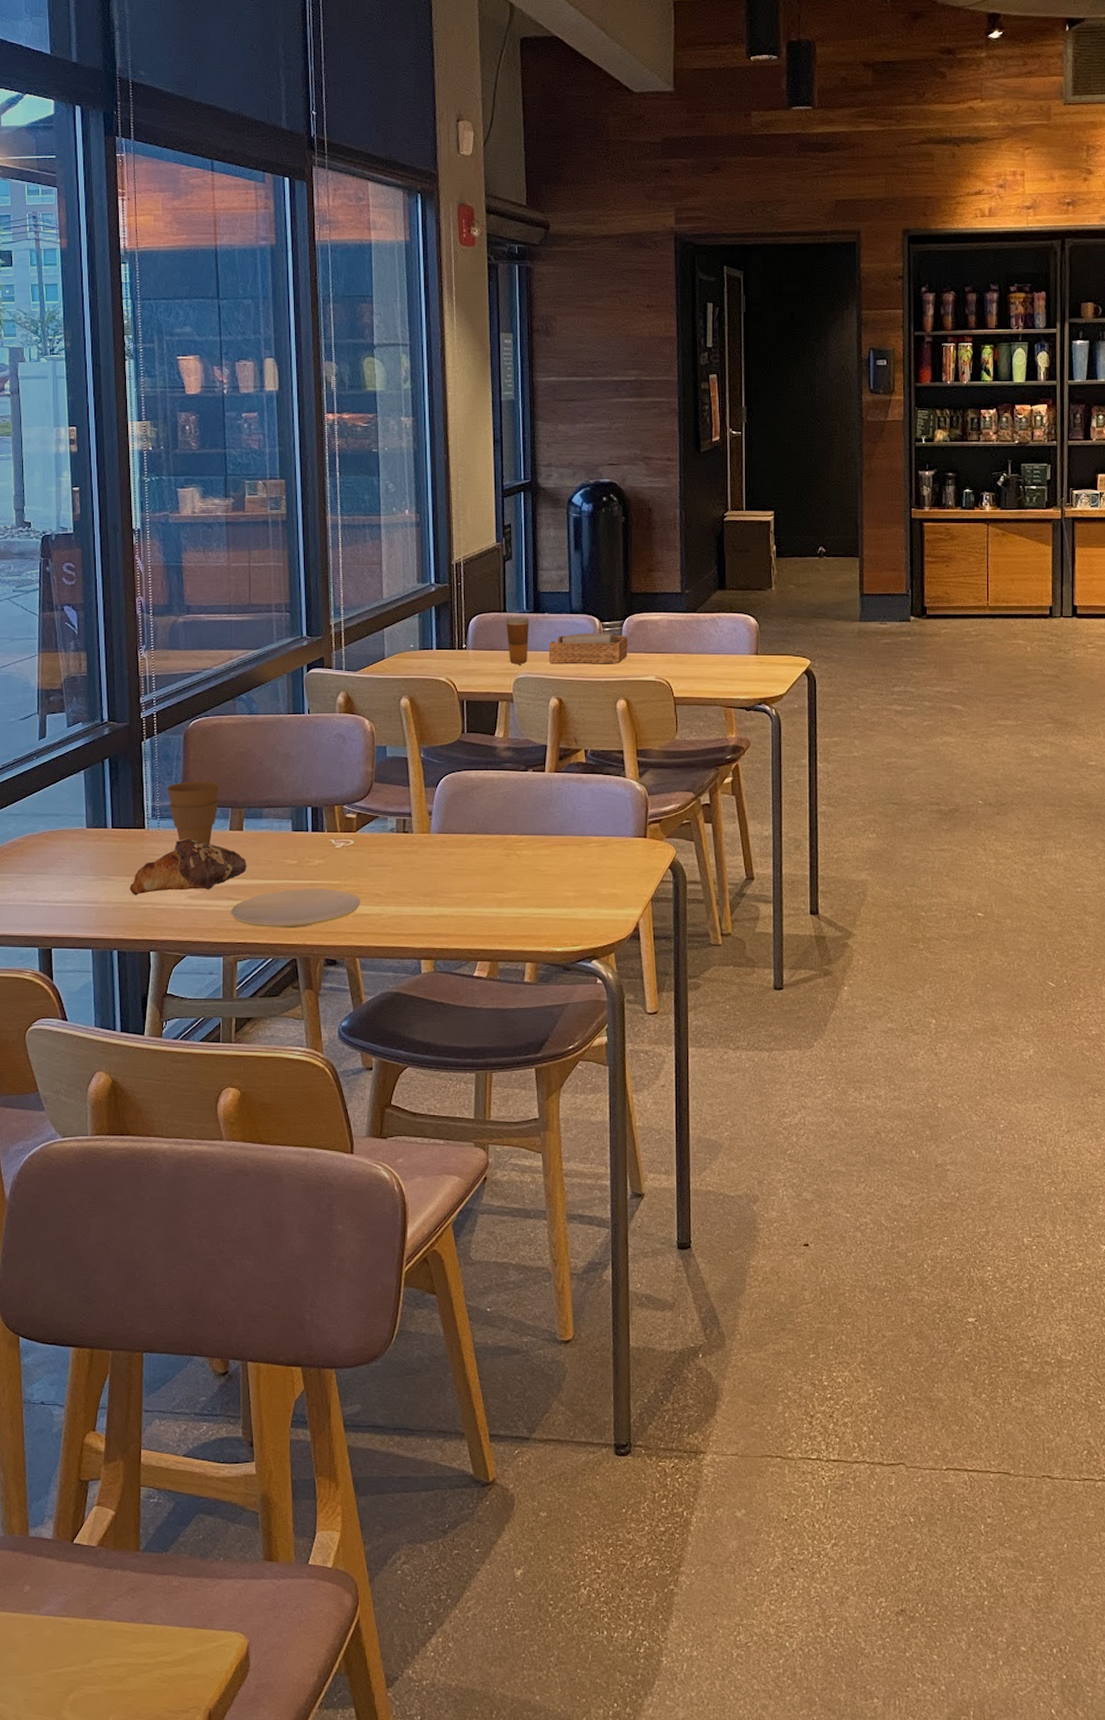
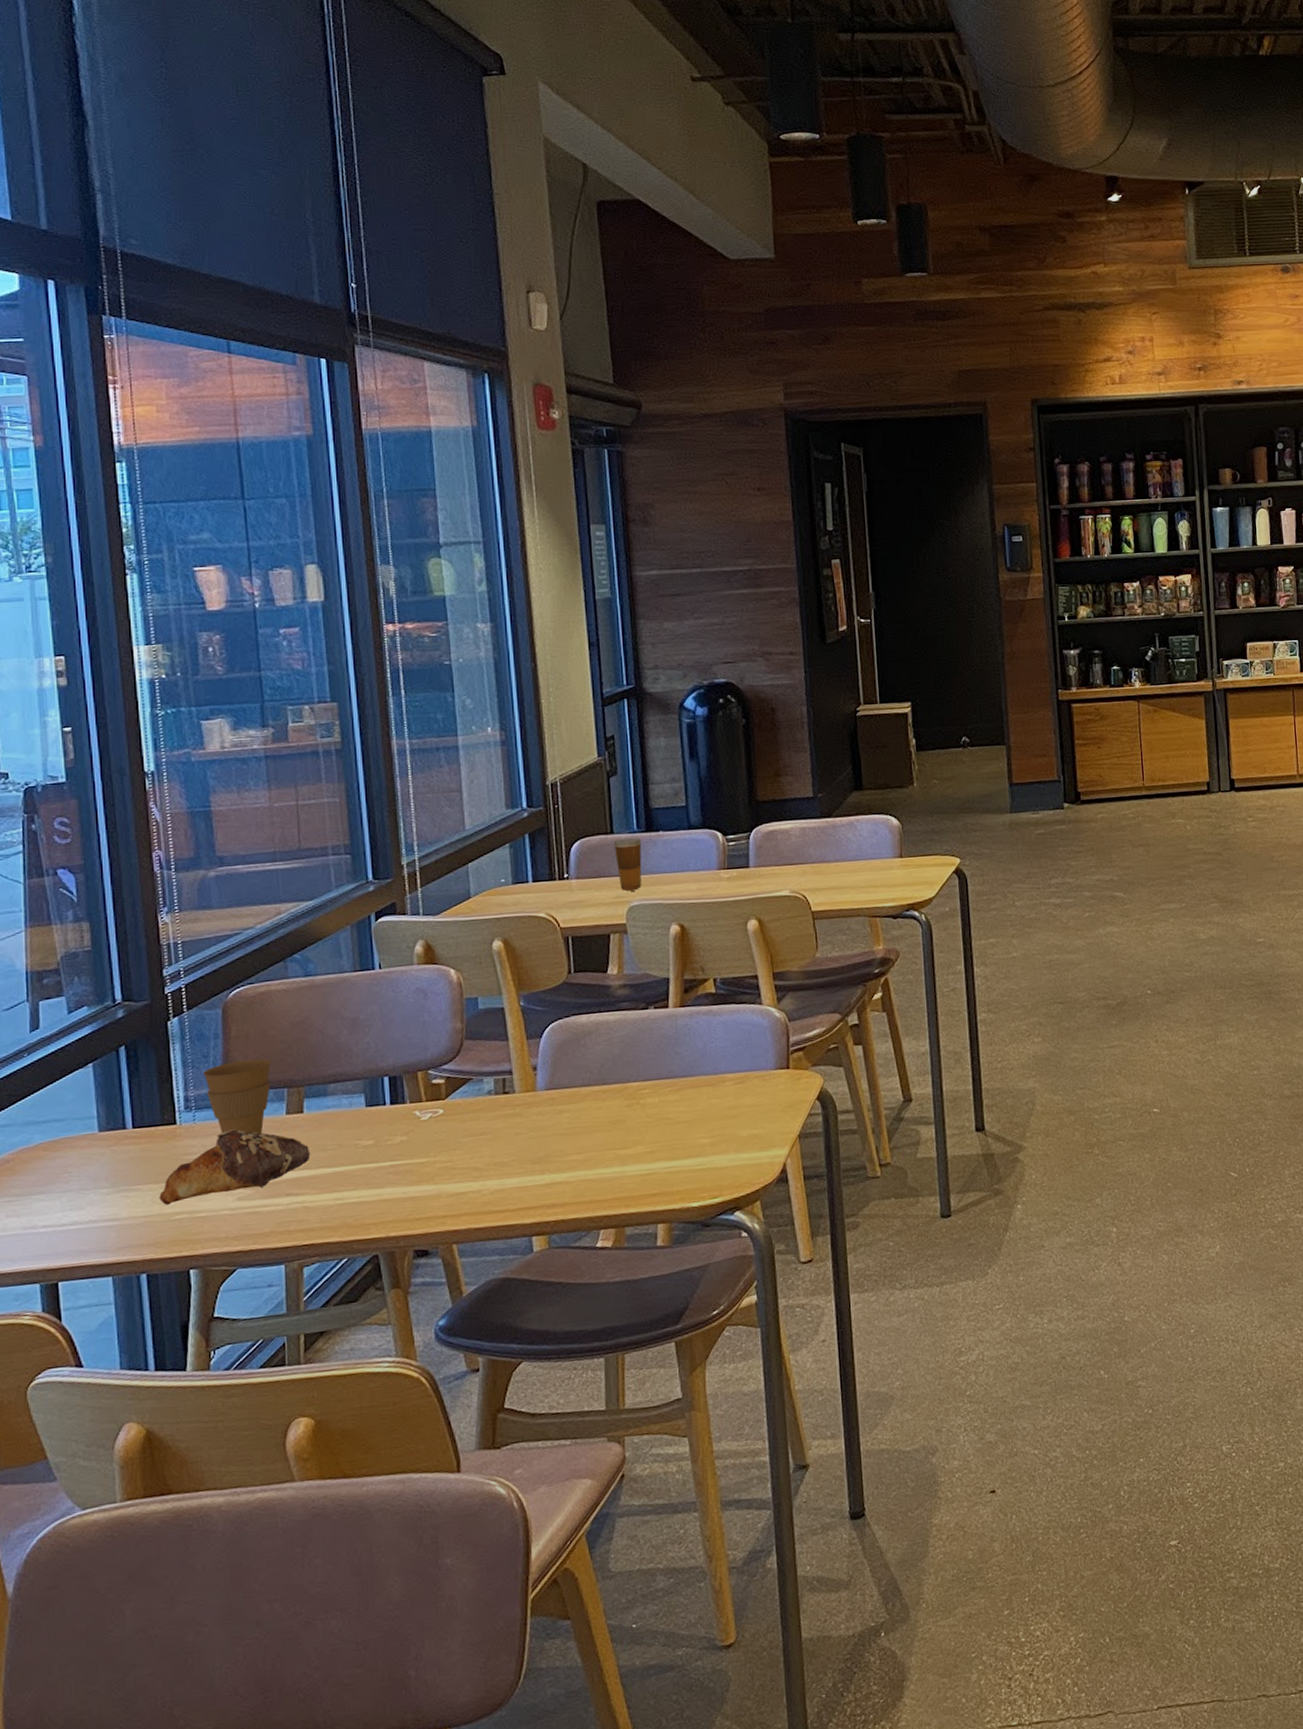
plate: present [231,889,361,927] -> none [292,1168,456,1224]
napkin holder: present [548,633,629,664] -> none [666,846,758,887]

